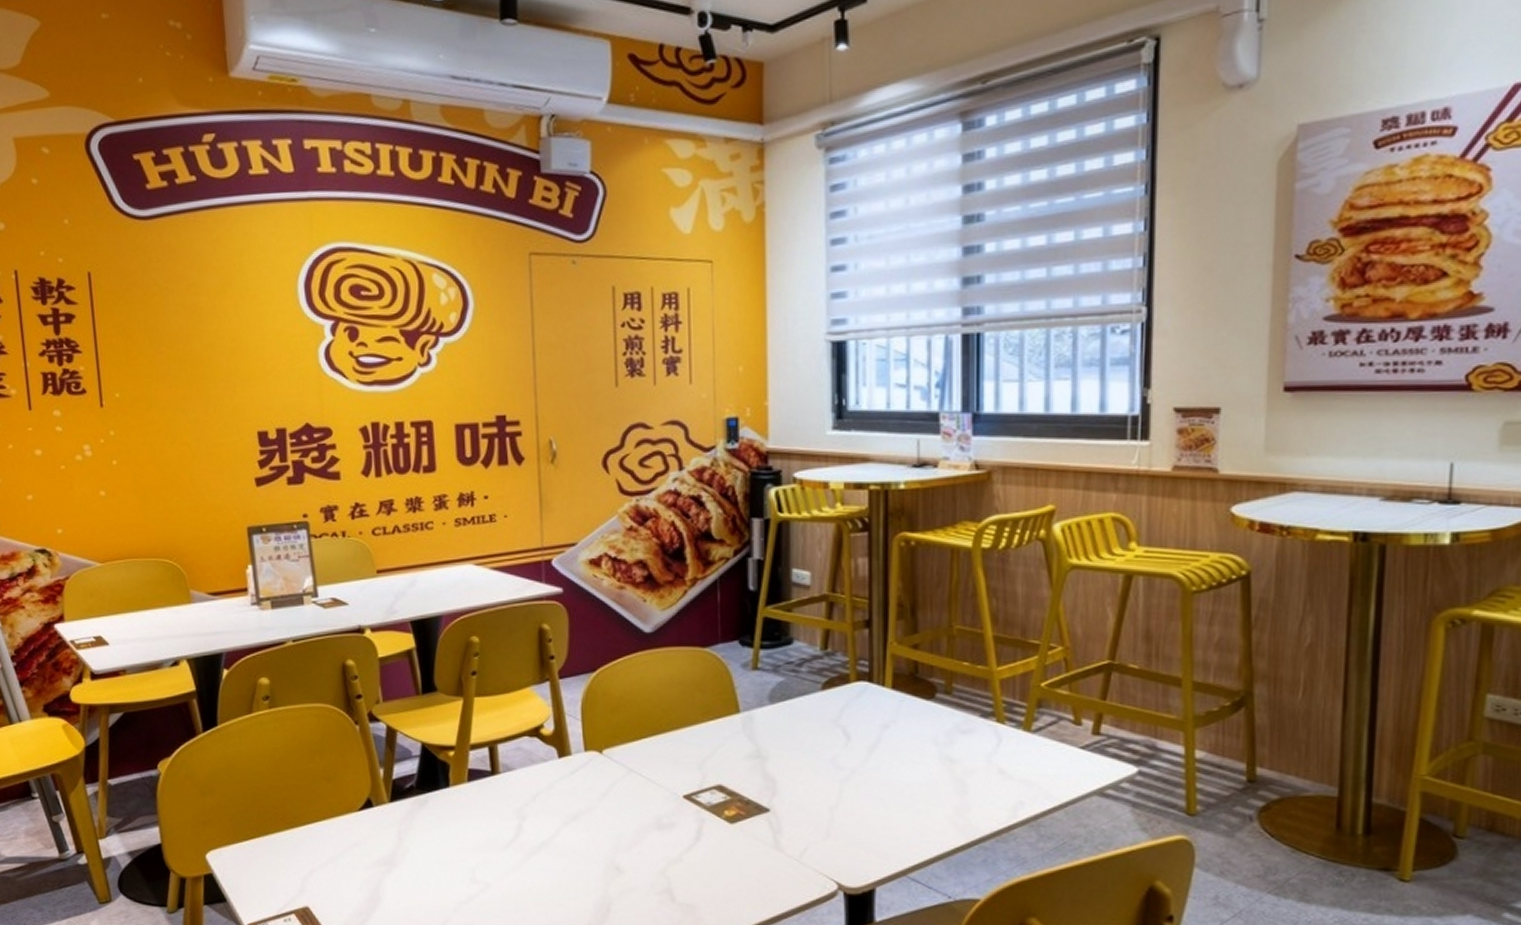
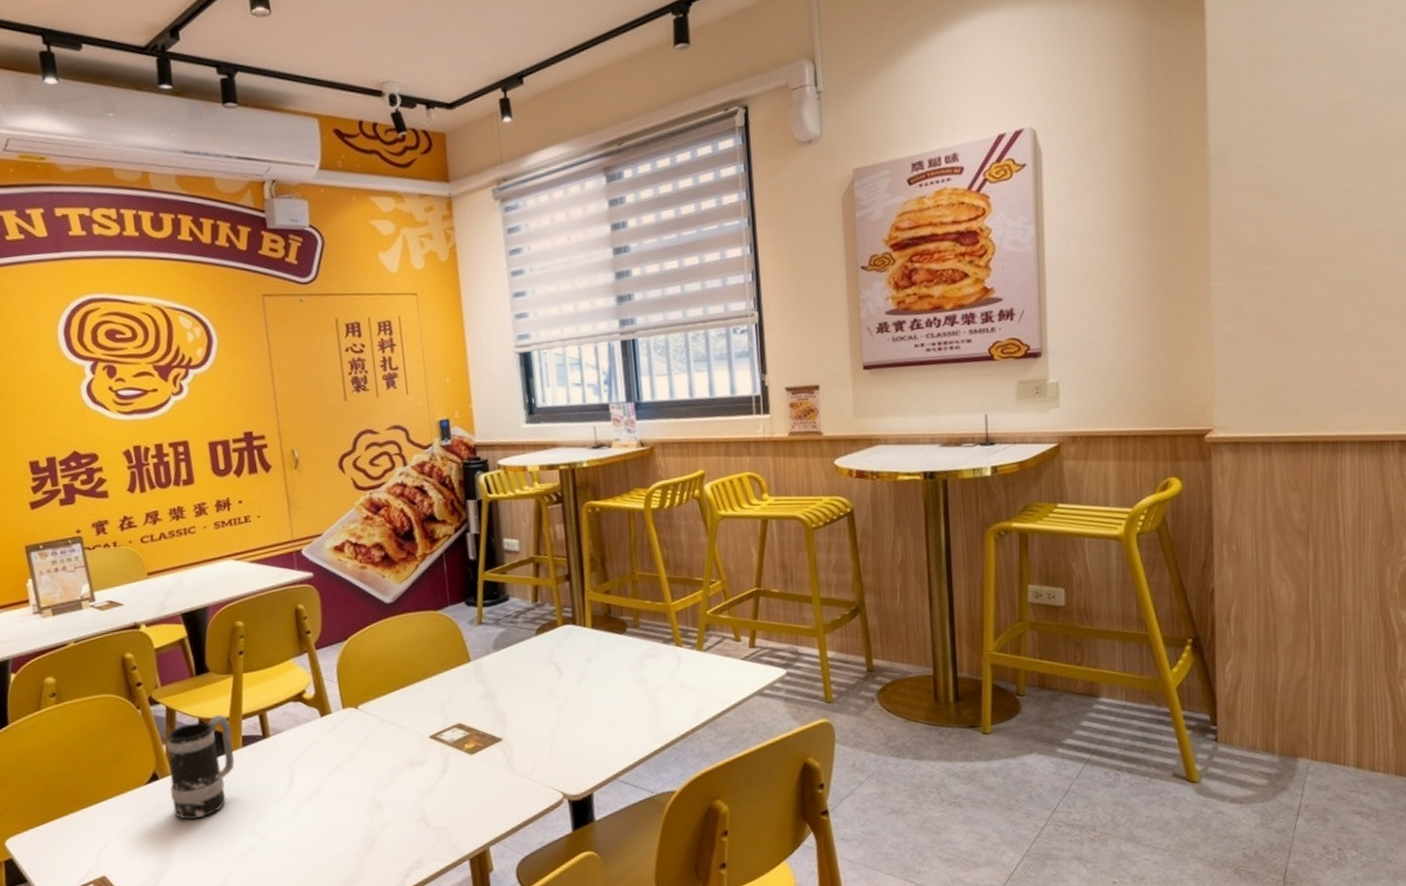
mug: none [384,741,458,857] -> present [166,714,235,820]

